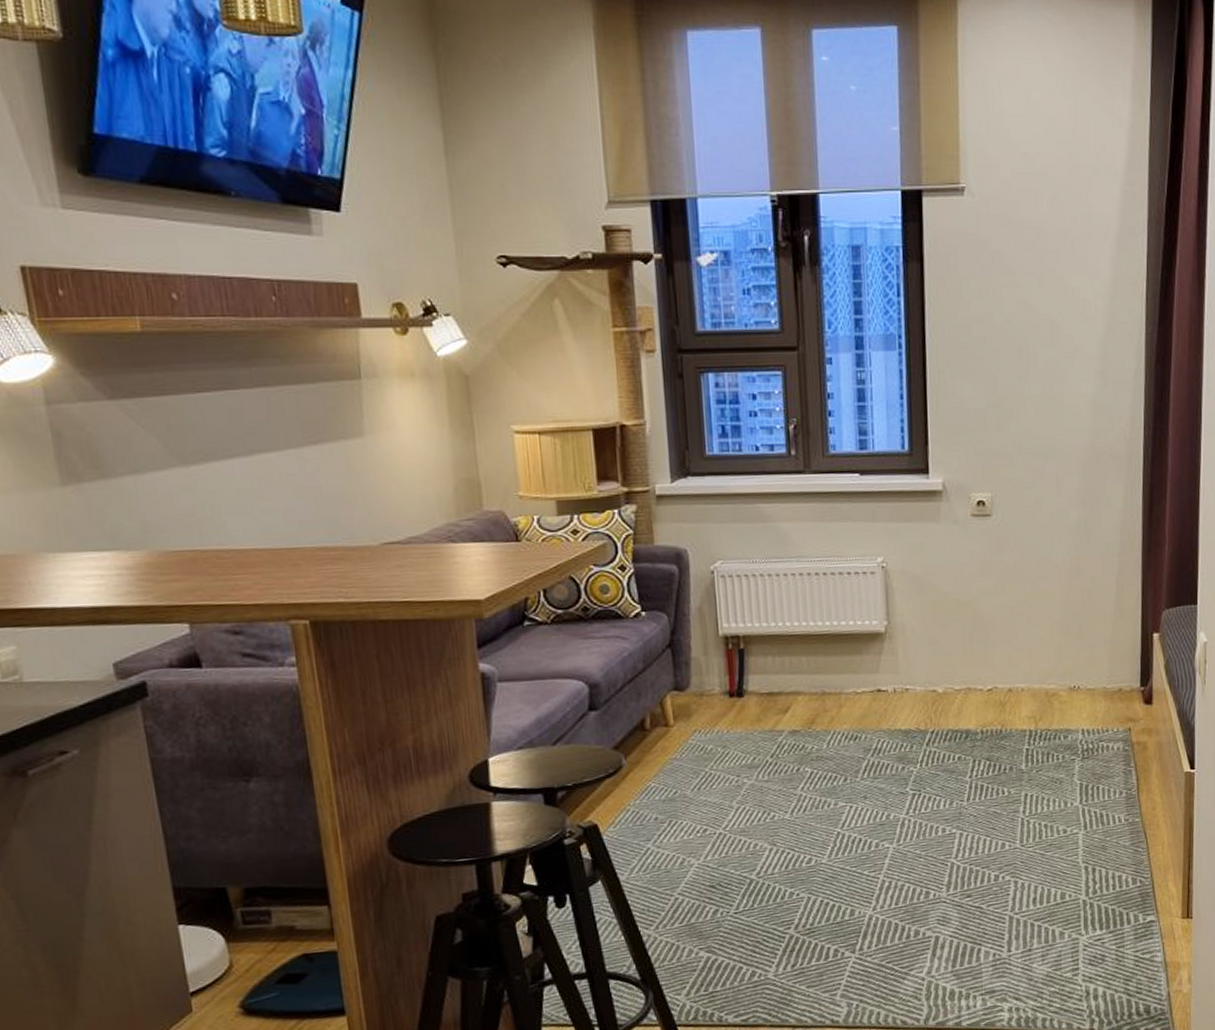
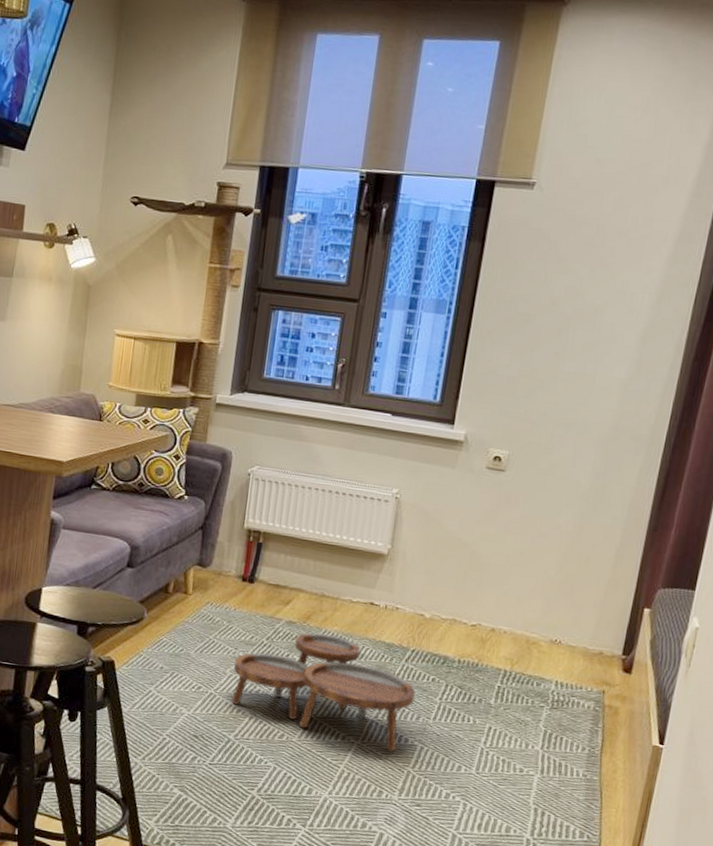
nesting tables: none [740,735,944,847] -> present [231,632,416,752]

